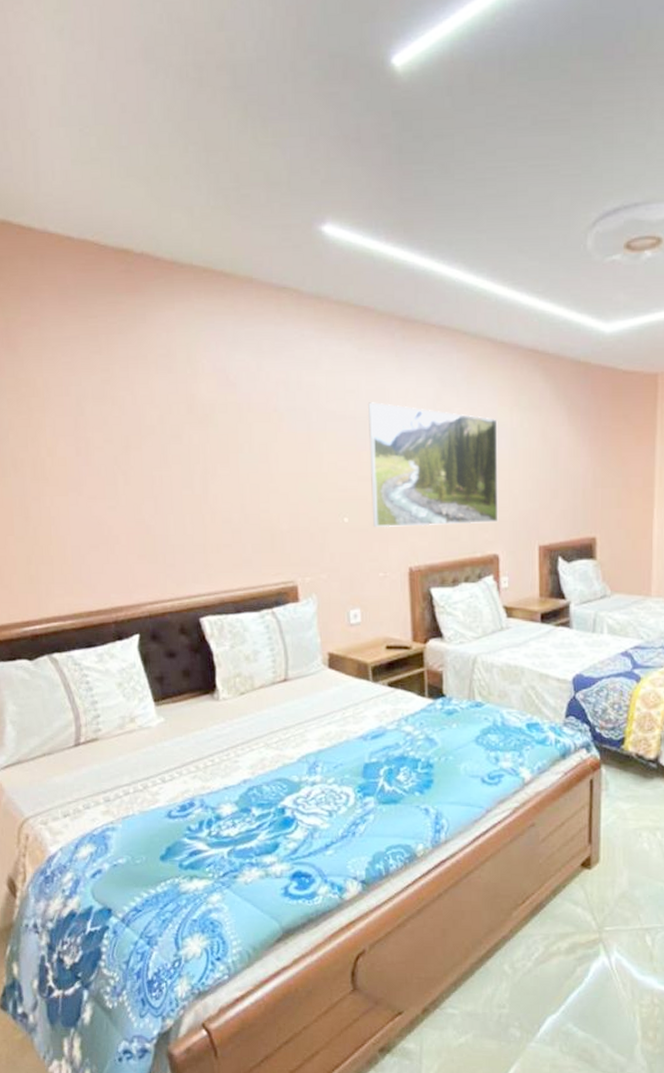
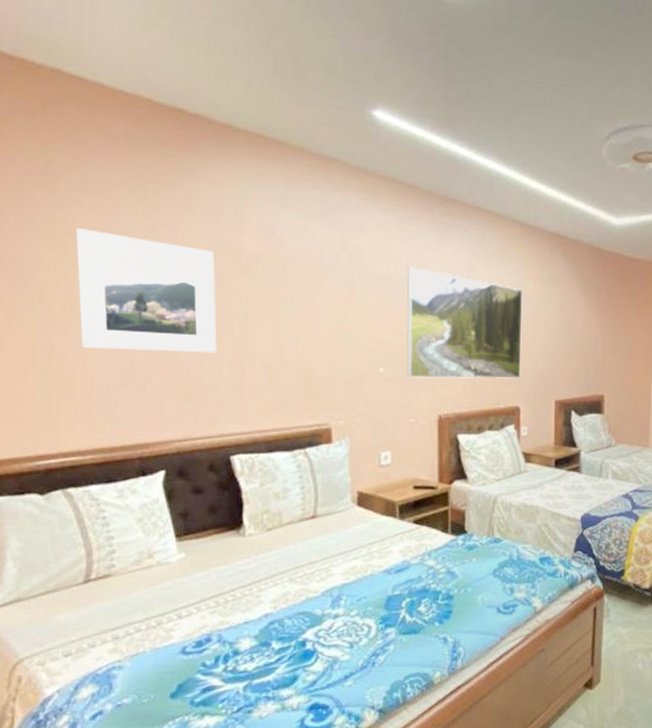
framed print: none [38,388,179,513] -> present [75,228,217,353]

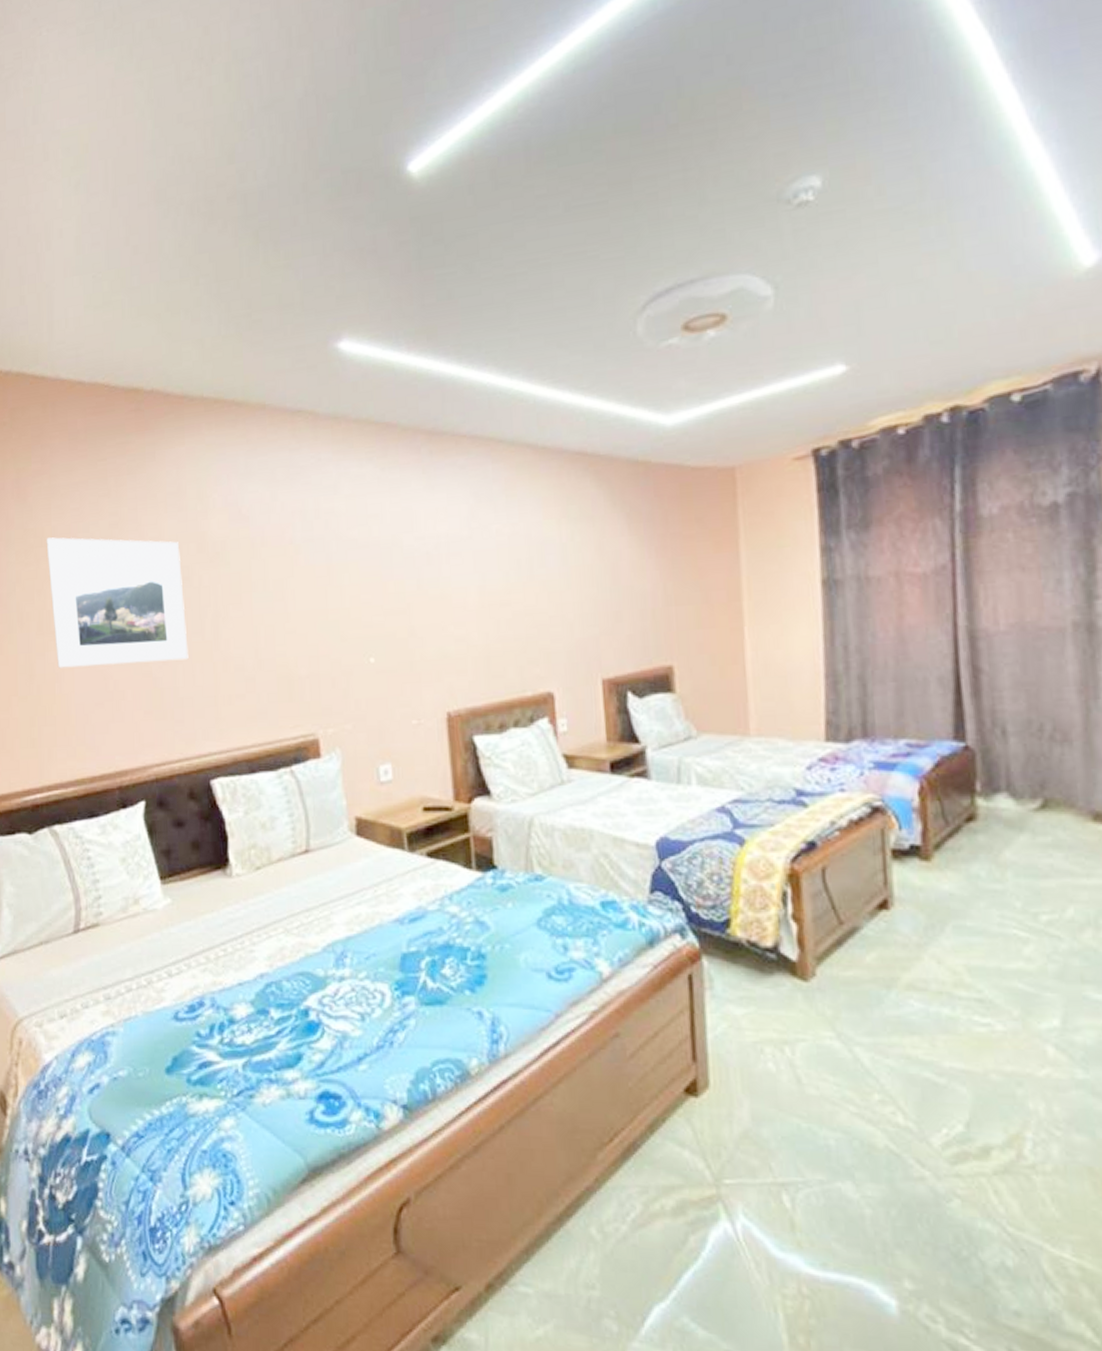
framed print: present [406,267,523,379] -> none [393,525,551,668]

